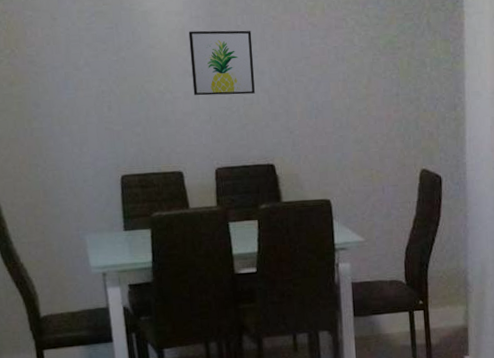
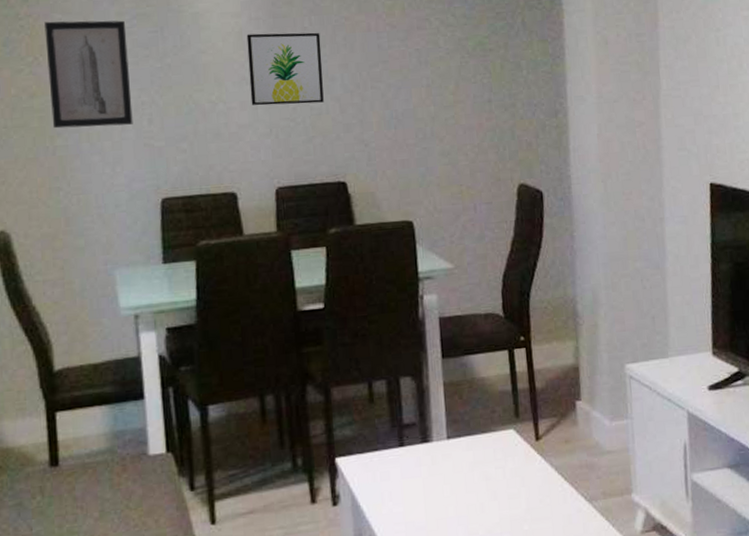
wall art: none [18,17,95,113] -> present [44,20,133,129]

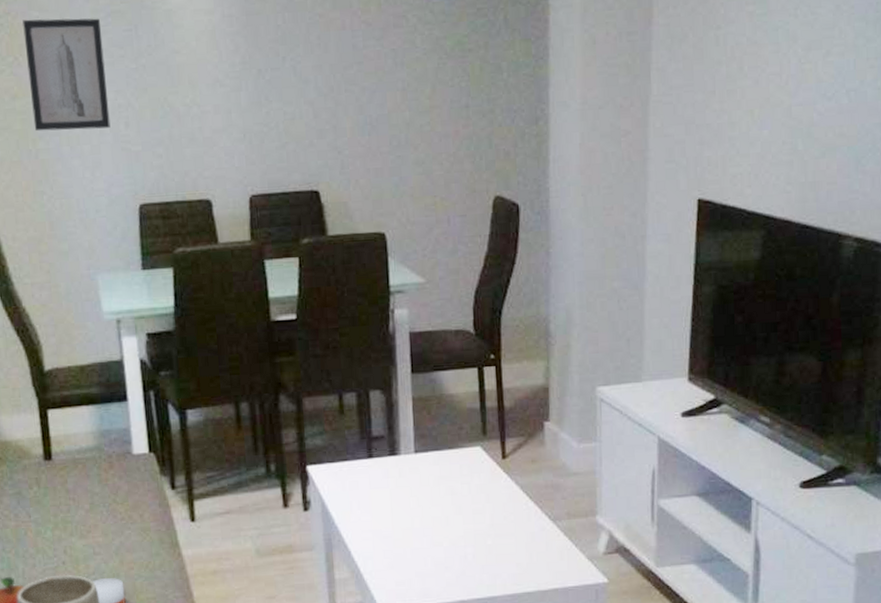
wall art: present [246,32,324,106] -> none [220,31,297,110]

